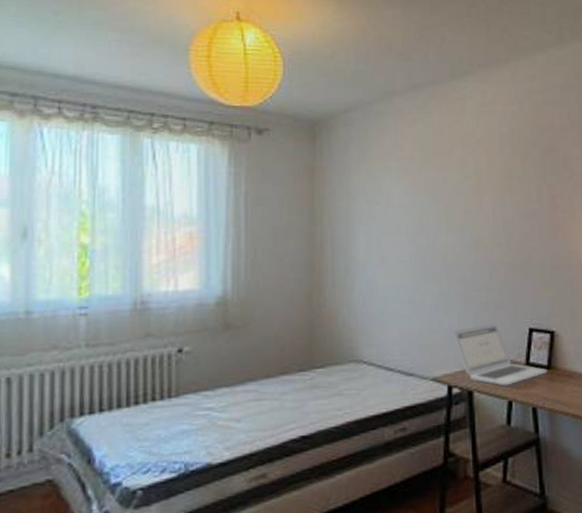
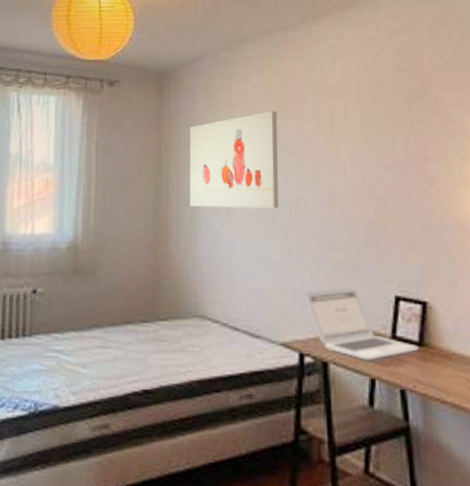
wall art: none [343,163,429,256] -> present [189,111,279,209]

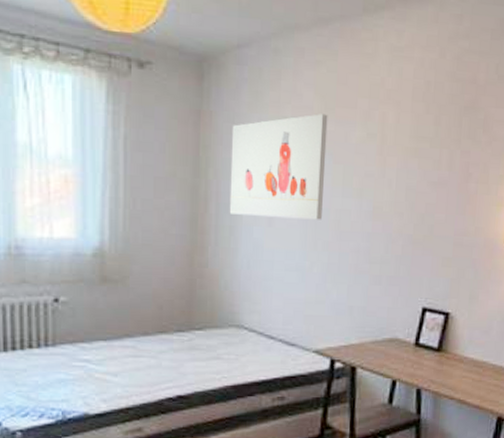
laptop: present [305,287,419,360] -> none [341,299,437,365]

